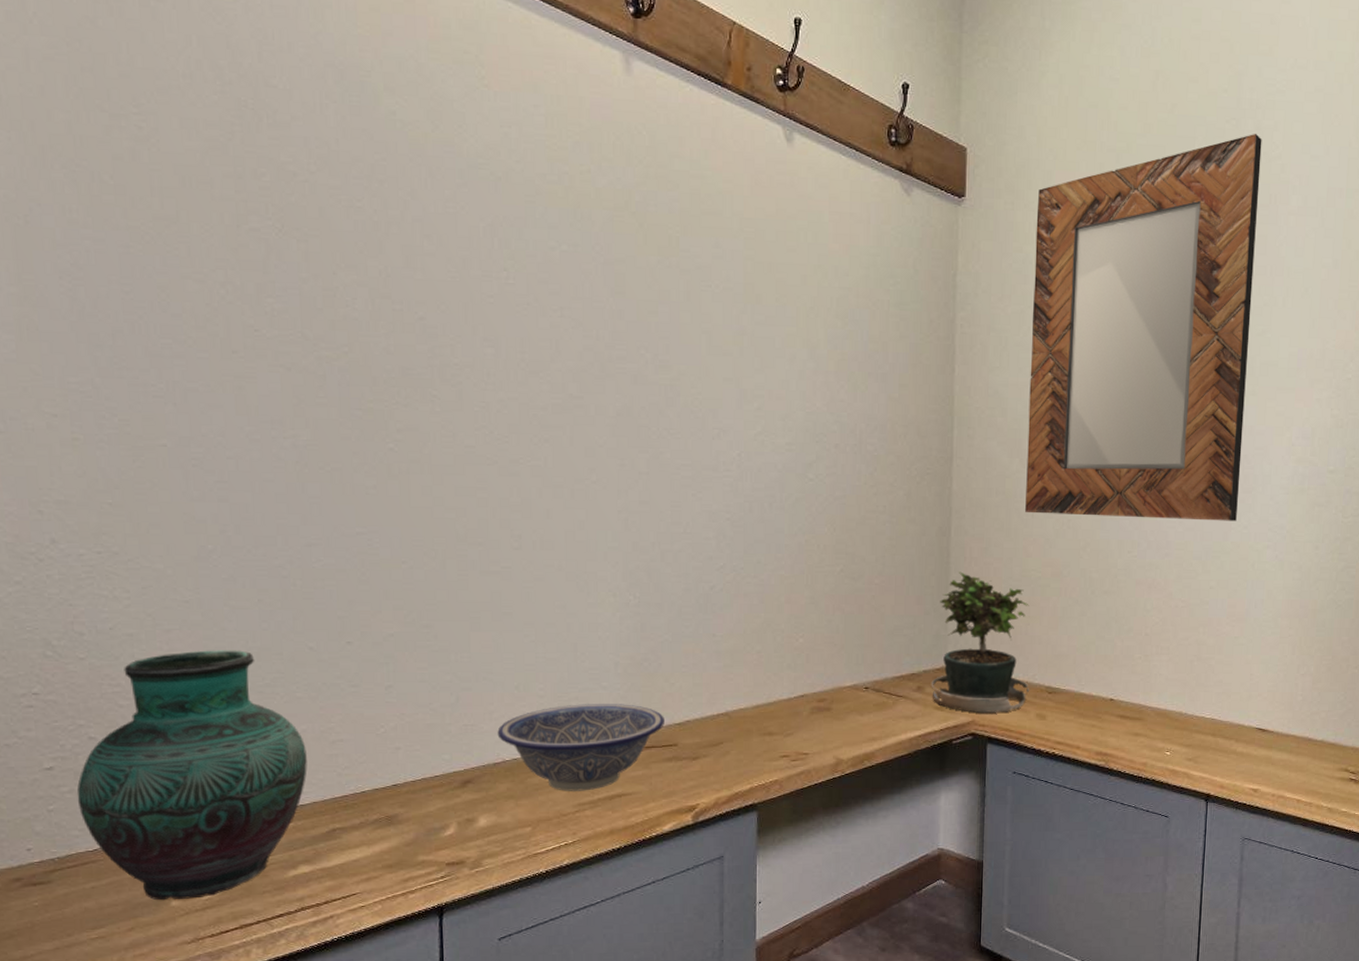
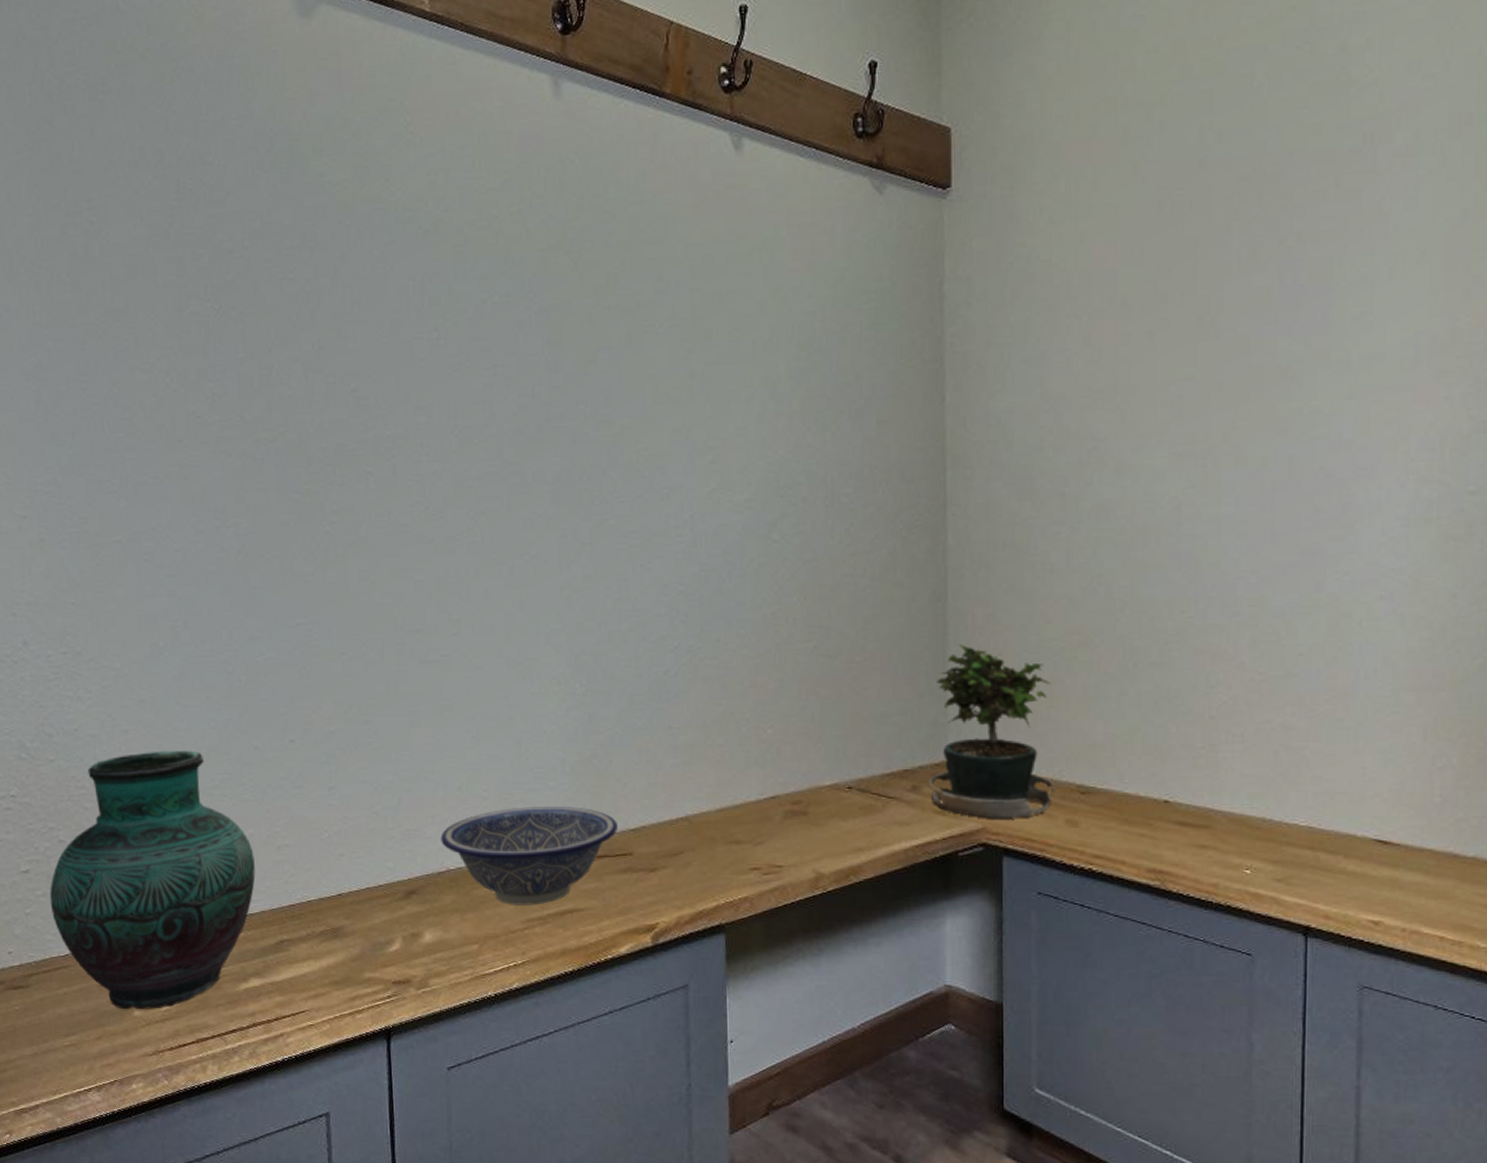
home mirror: present [1025,133,1262,521] -> none [1041,56,1349,569]

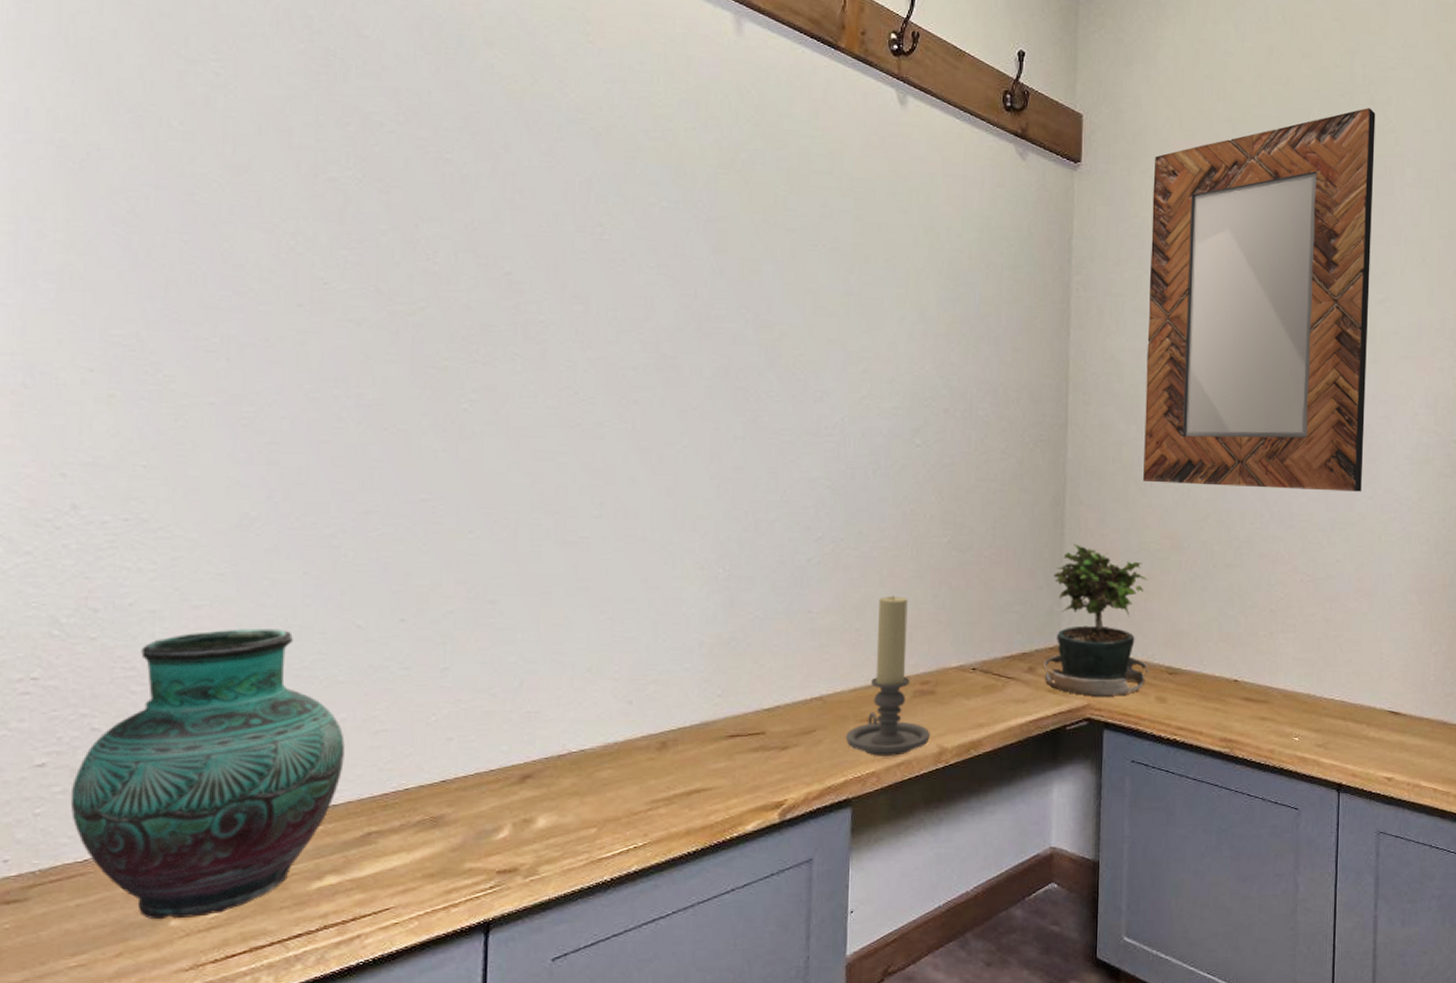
decorative bowl: present [440,807,618,905] -> none [564,687,752,787]
candle holder: none [714,708,806,881] -> present [845,595,931,756]
home mirror: none [1041,56,1349,569] -> present [1143,107,1376,492]

